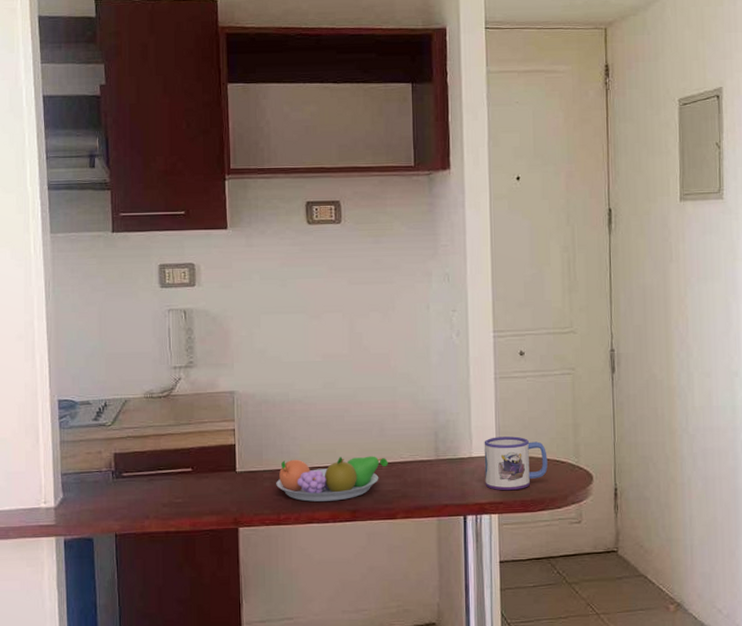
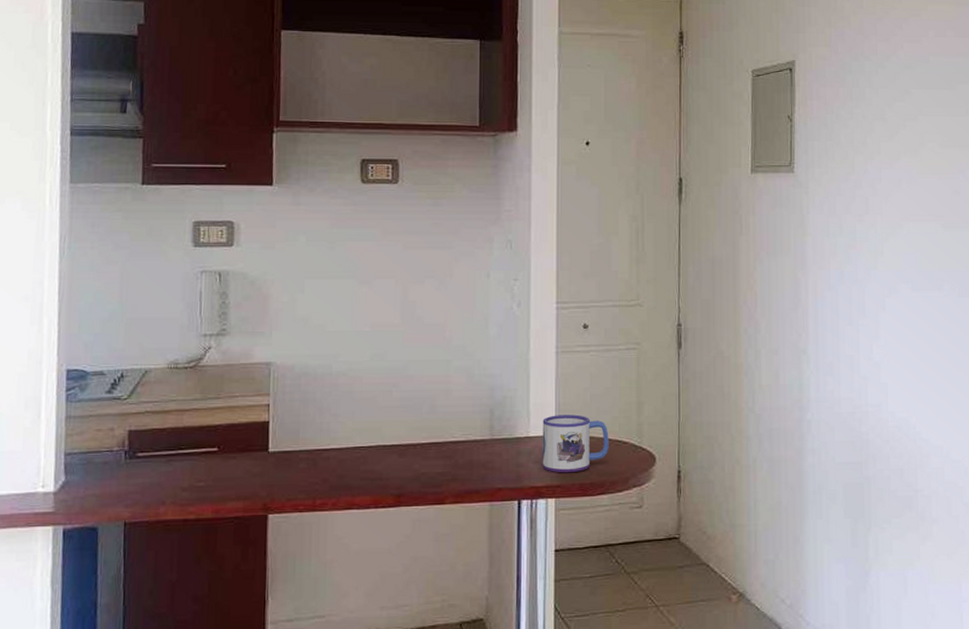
fruit bowl: present [276,456,388,502] -> none [313,435,438,485]

